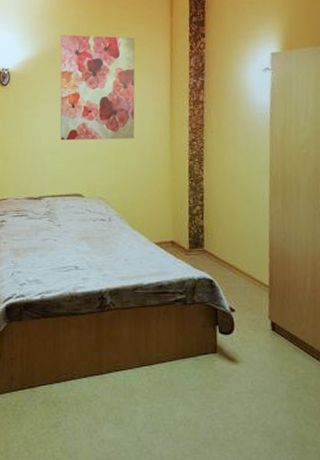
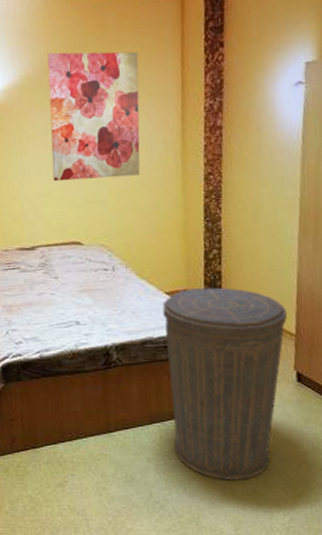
trash can: none [152,240,262,426] -> present [162,287,288,480]

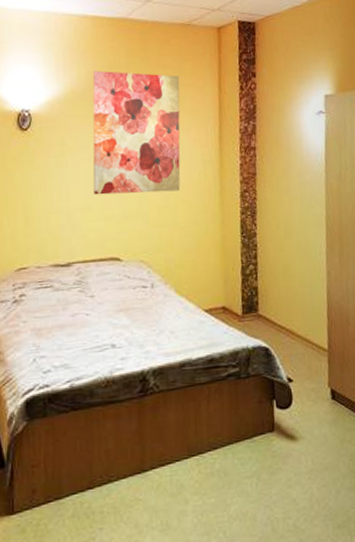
trash can: present [162,287,288,480] -> none [201,303,320,518]

